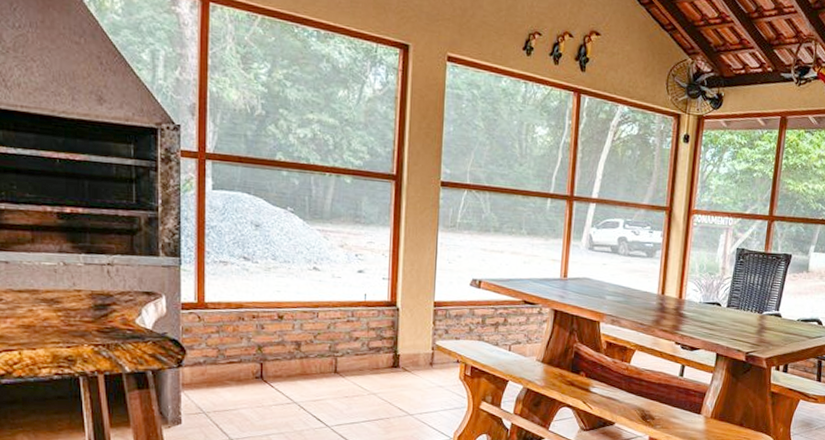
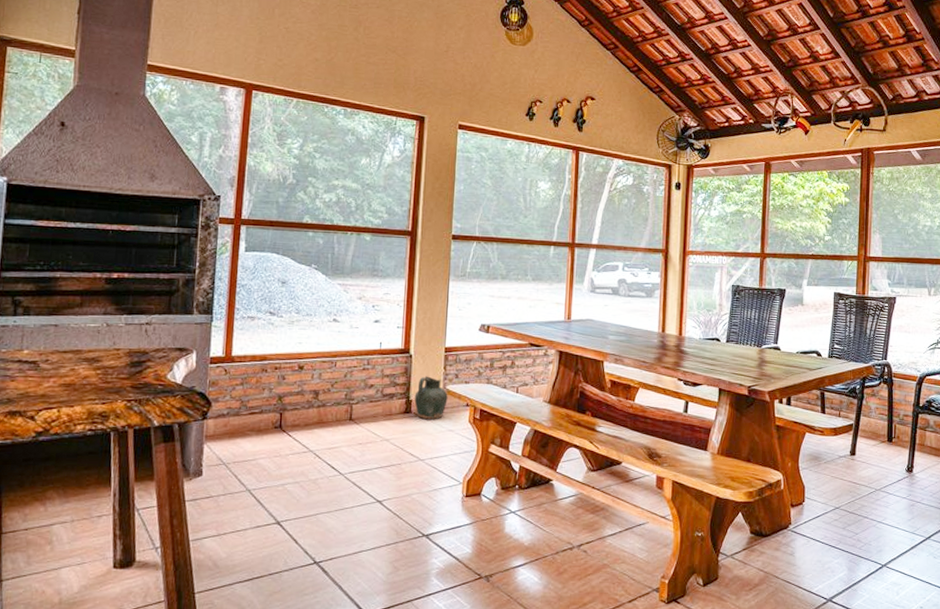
ceramic jug: none [402,330,437,375] -> present [414,376,448,419]

